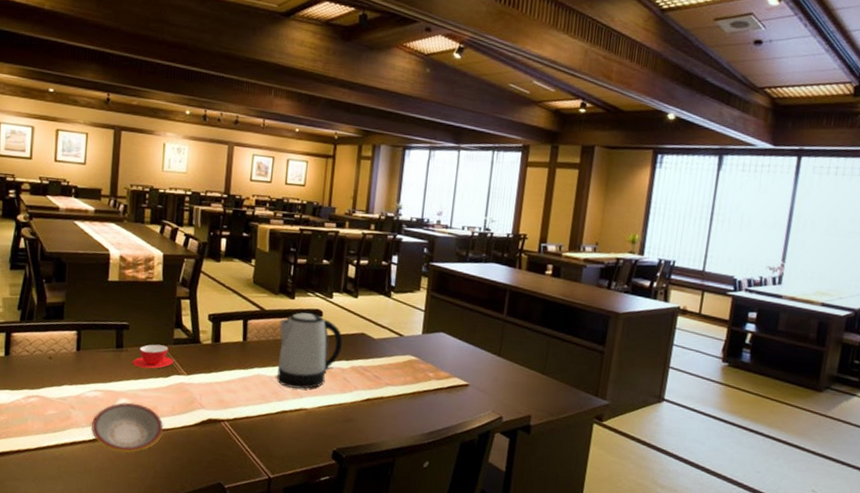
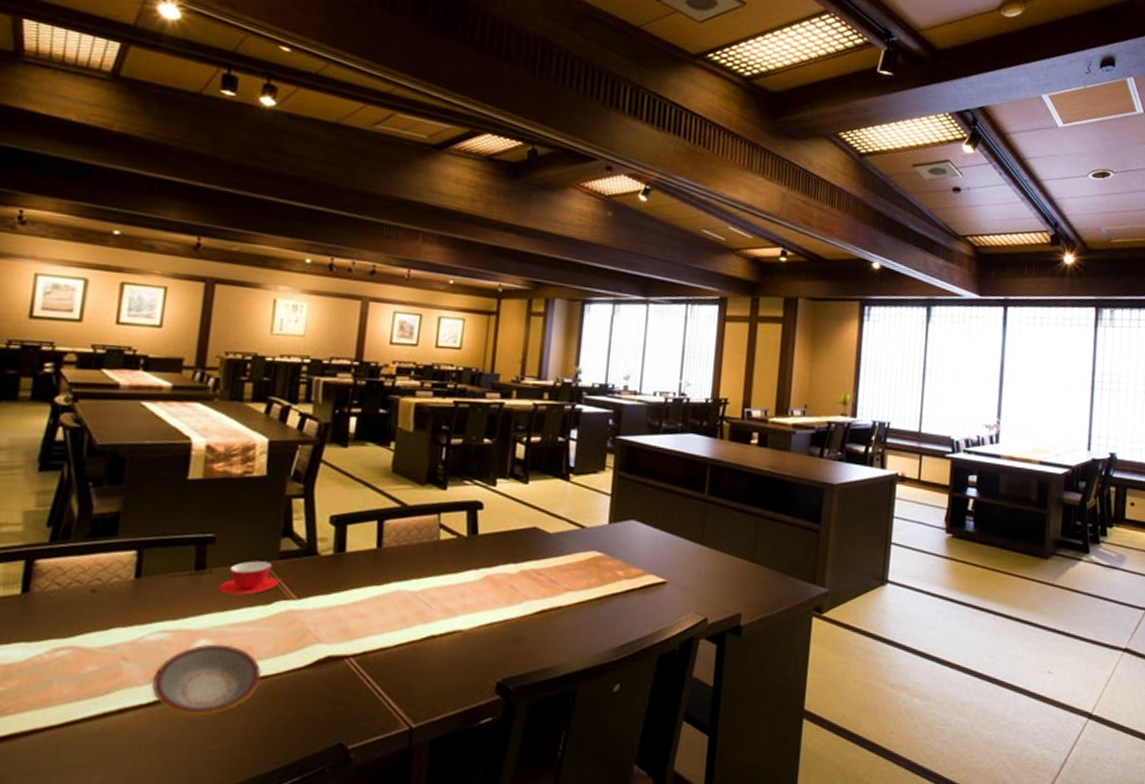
kettle: present [277,312,343,389] -> none [423,505,510,606]

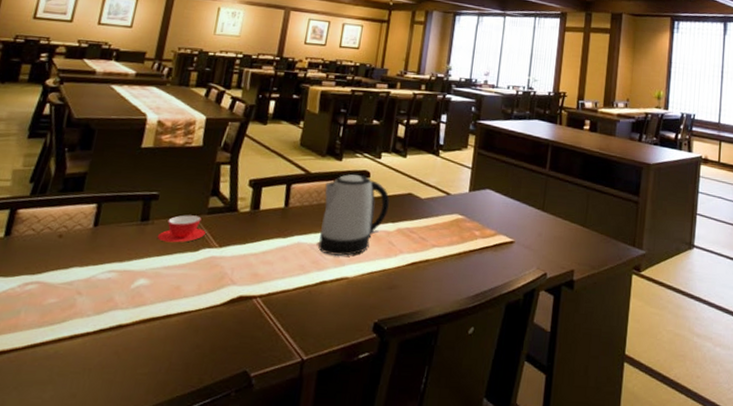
plate: present [151,644,262,715] -> none [98,283,187,343]
kettle: none [423,505,510,606] -> present [318,174,390,257]

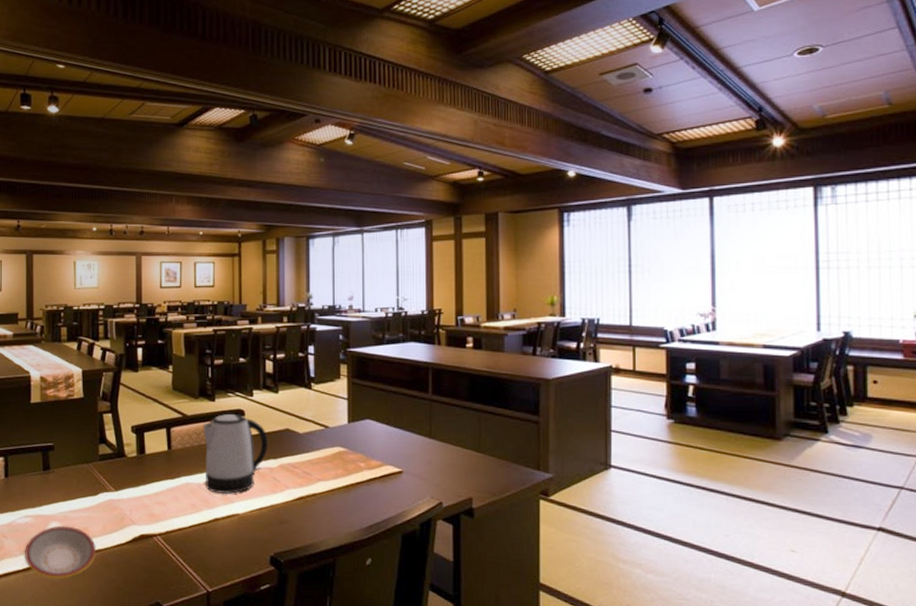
plate: none [98,283,187,343] -> present [24,526,97,579]
teacup: present [157,215,206,243] -> none [59,462,101,489]

